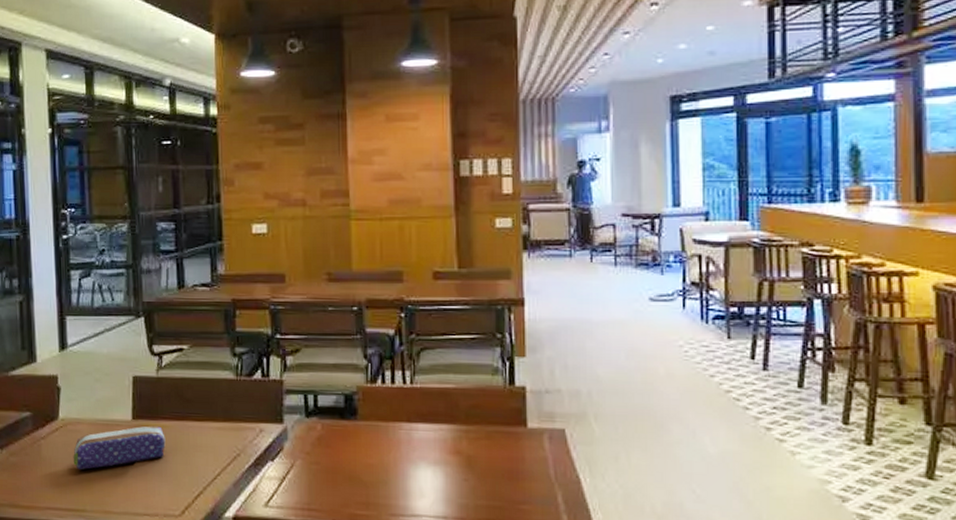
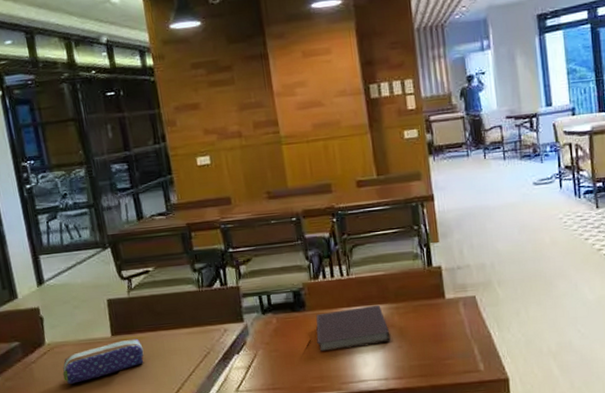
notebook: none [366,424,455,474] -> present [316,305,391,352]

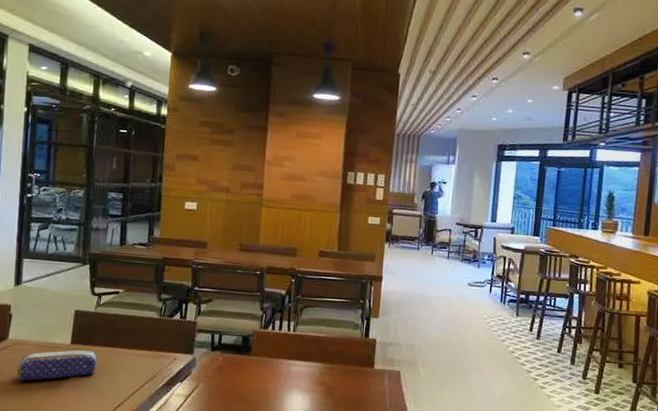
notebook: present [316,305,391,352] -> none [254,360,320,398]

